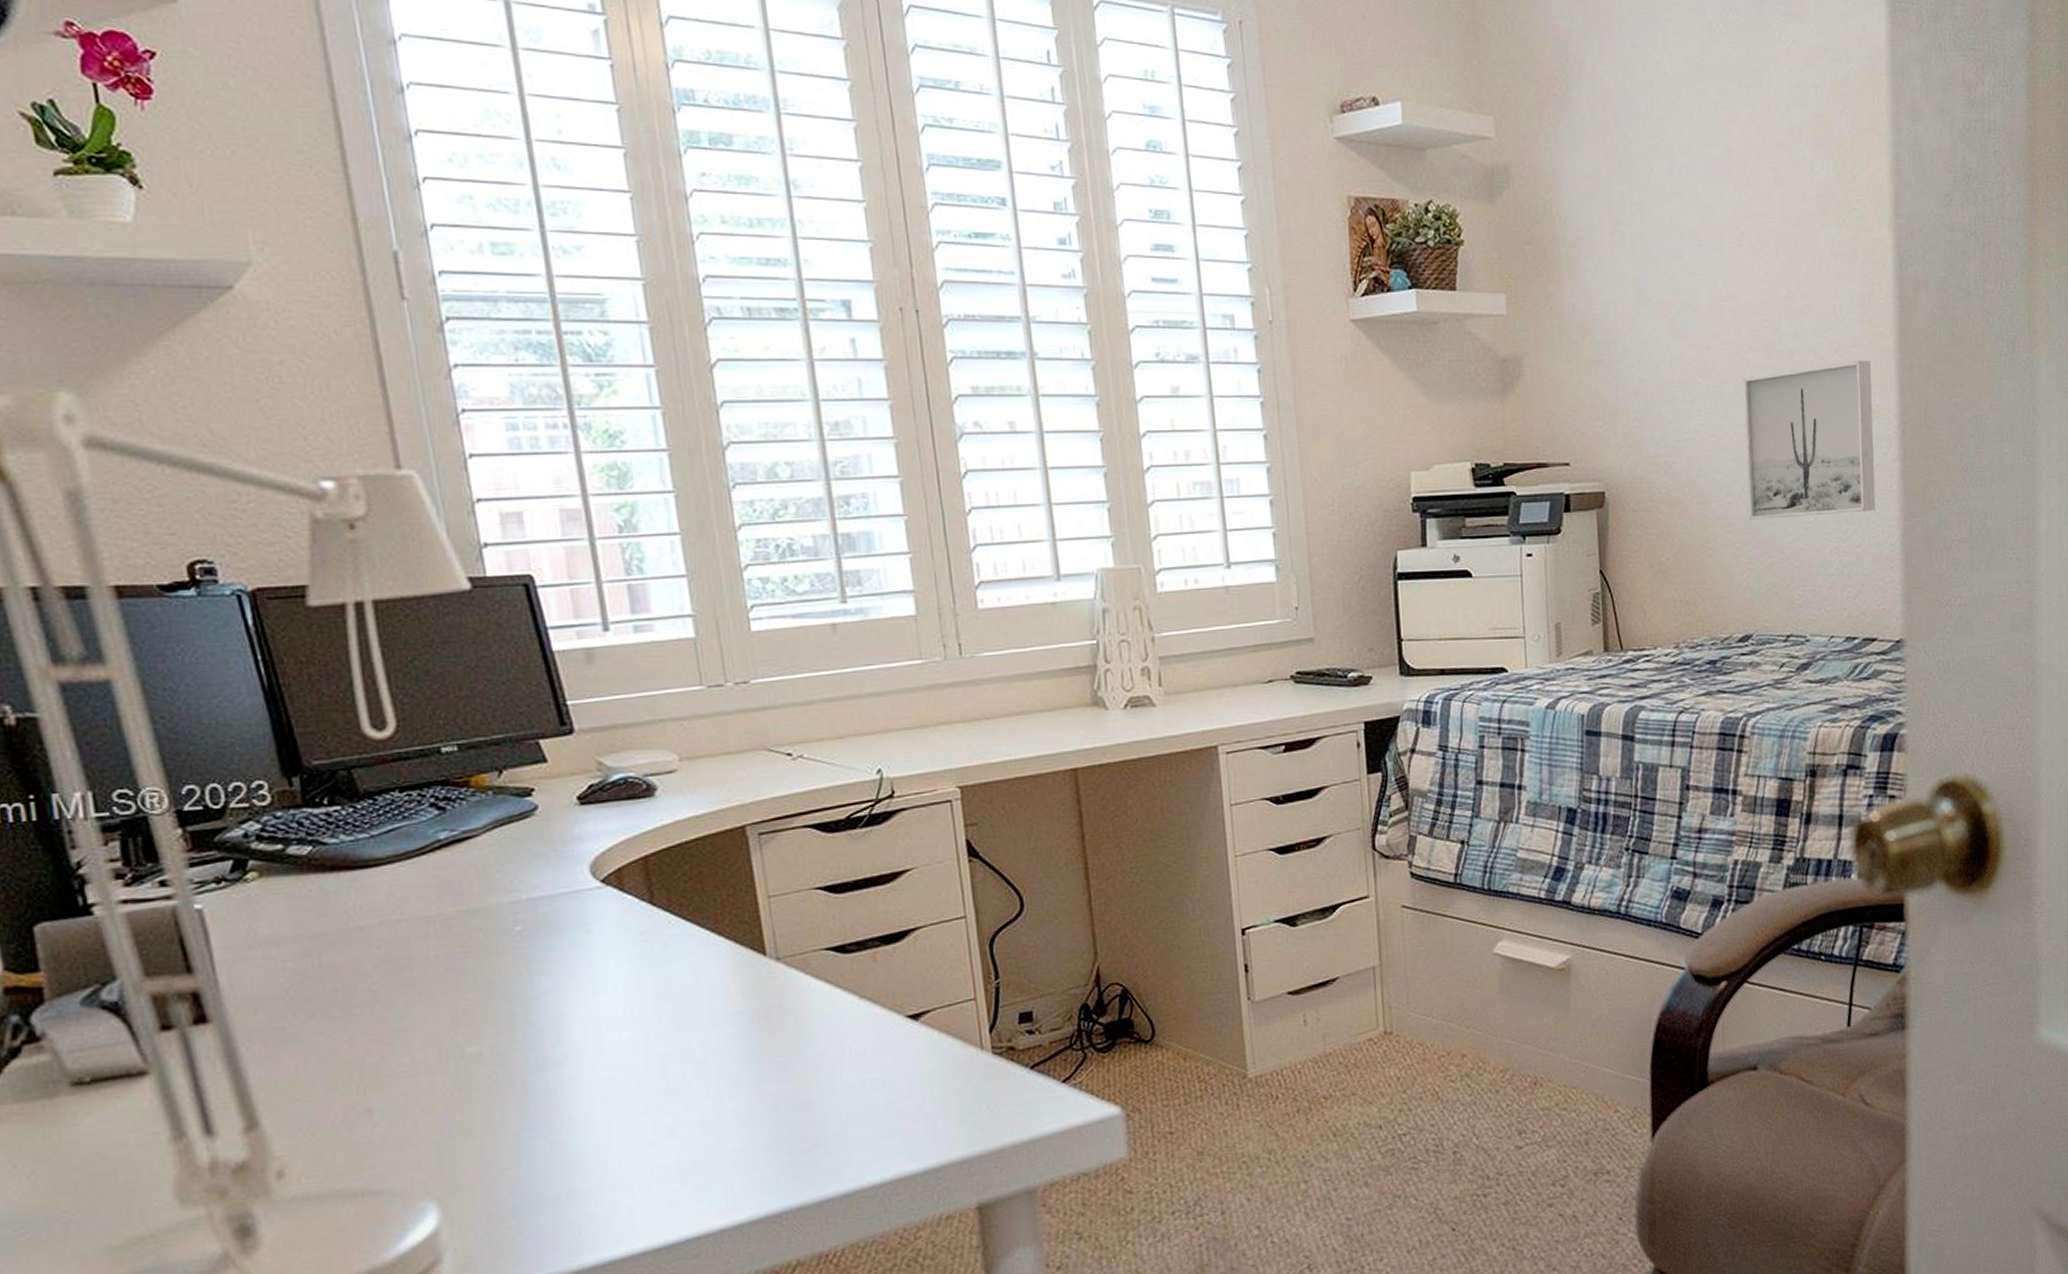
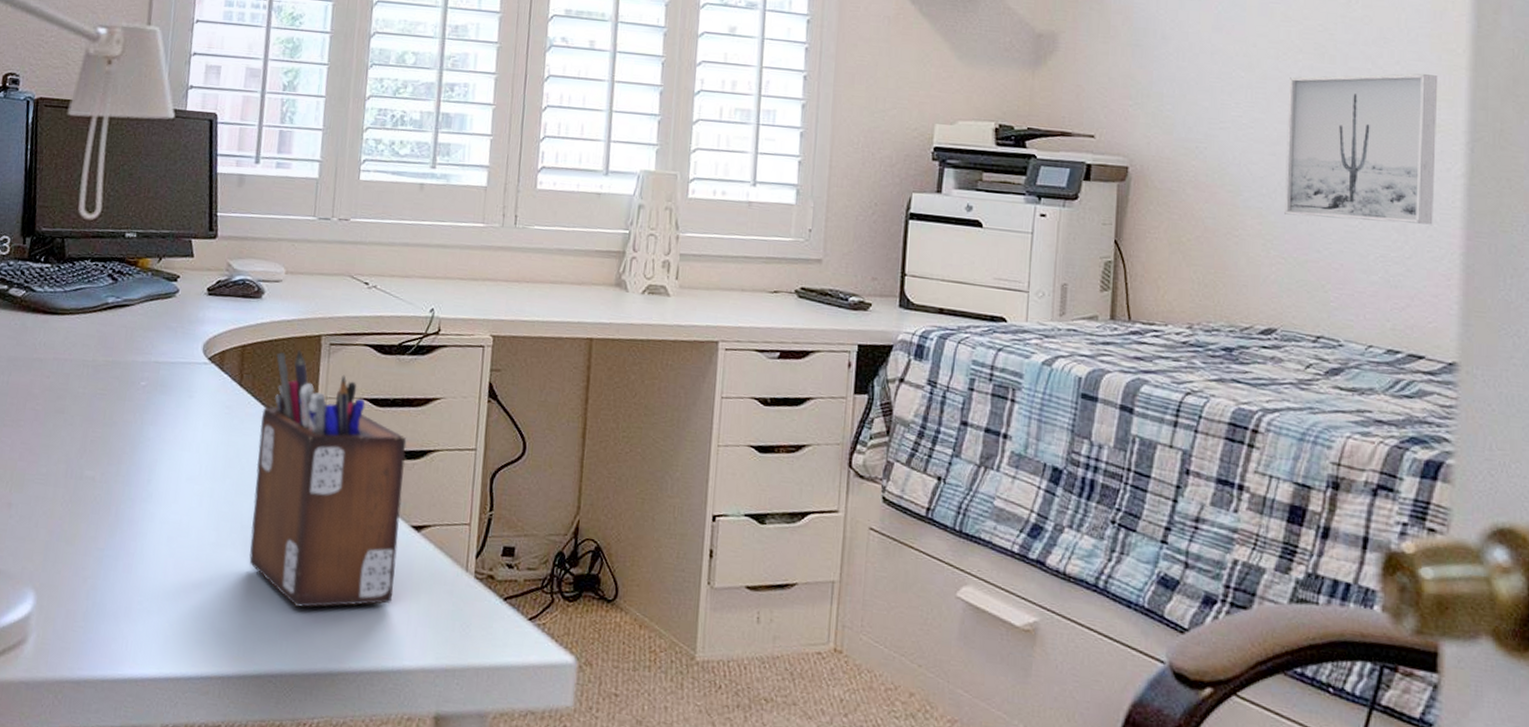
desk organizer: none [689,849,902,1135] -> present [249,350,407,608]

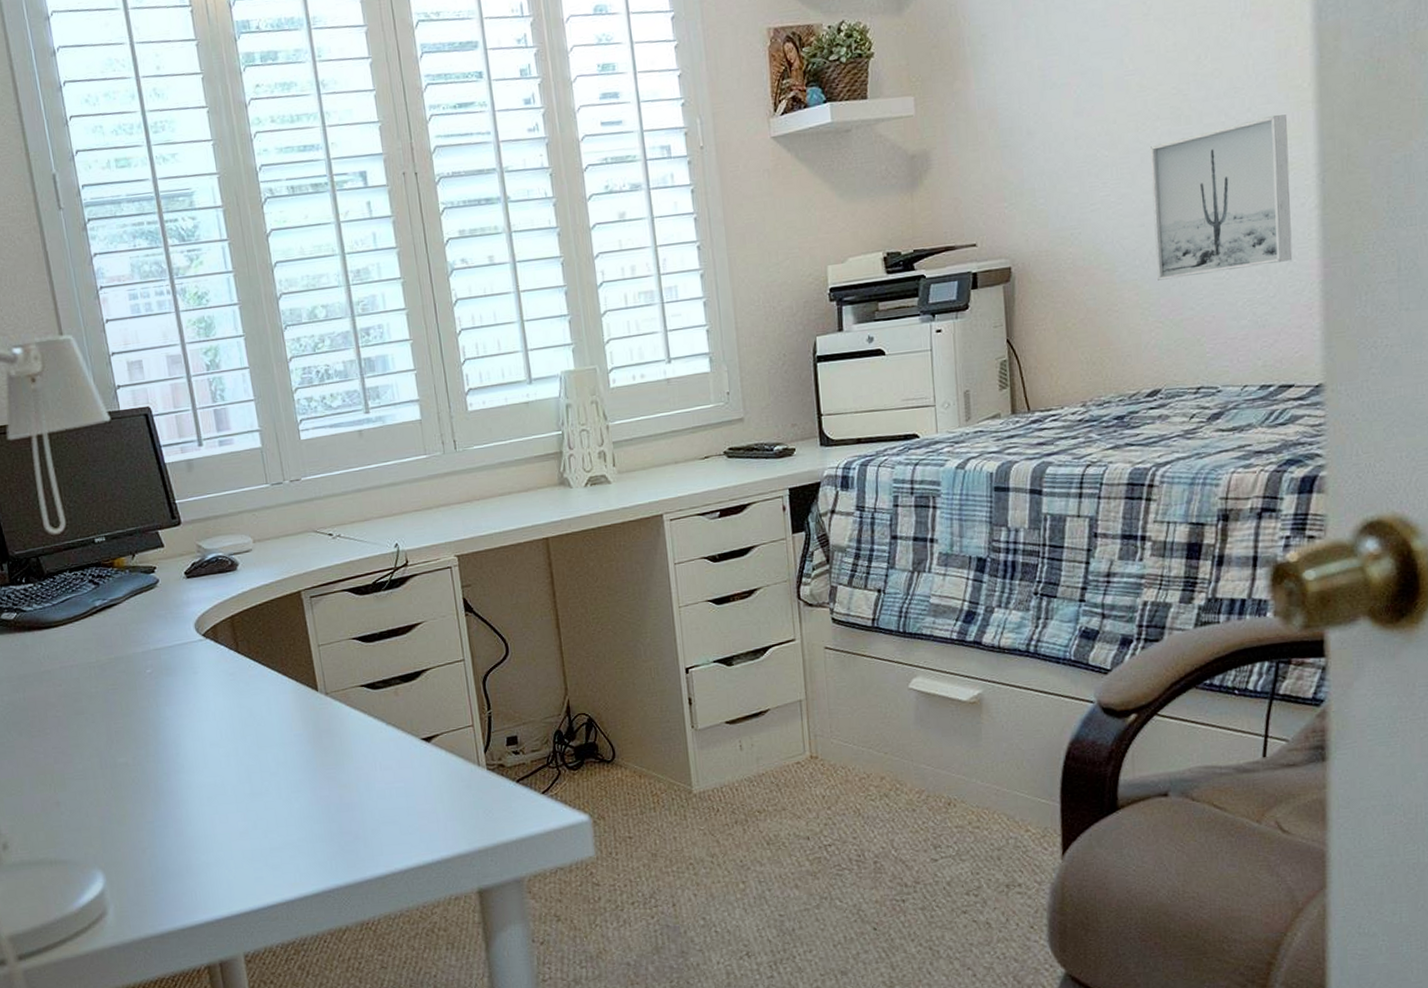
desk organizer: present [249,350,407,608] -> none [263,609,420,830]

